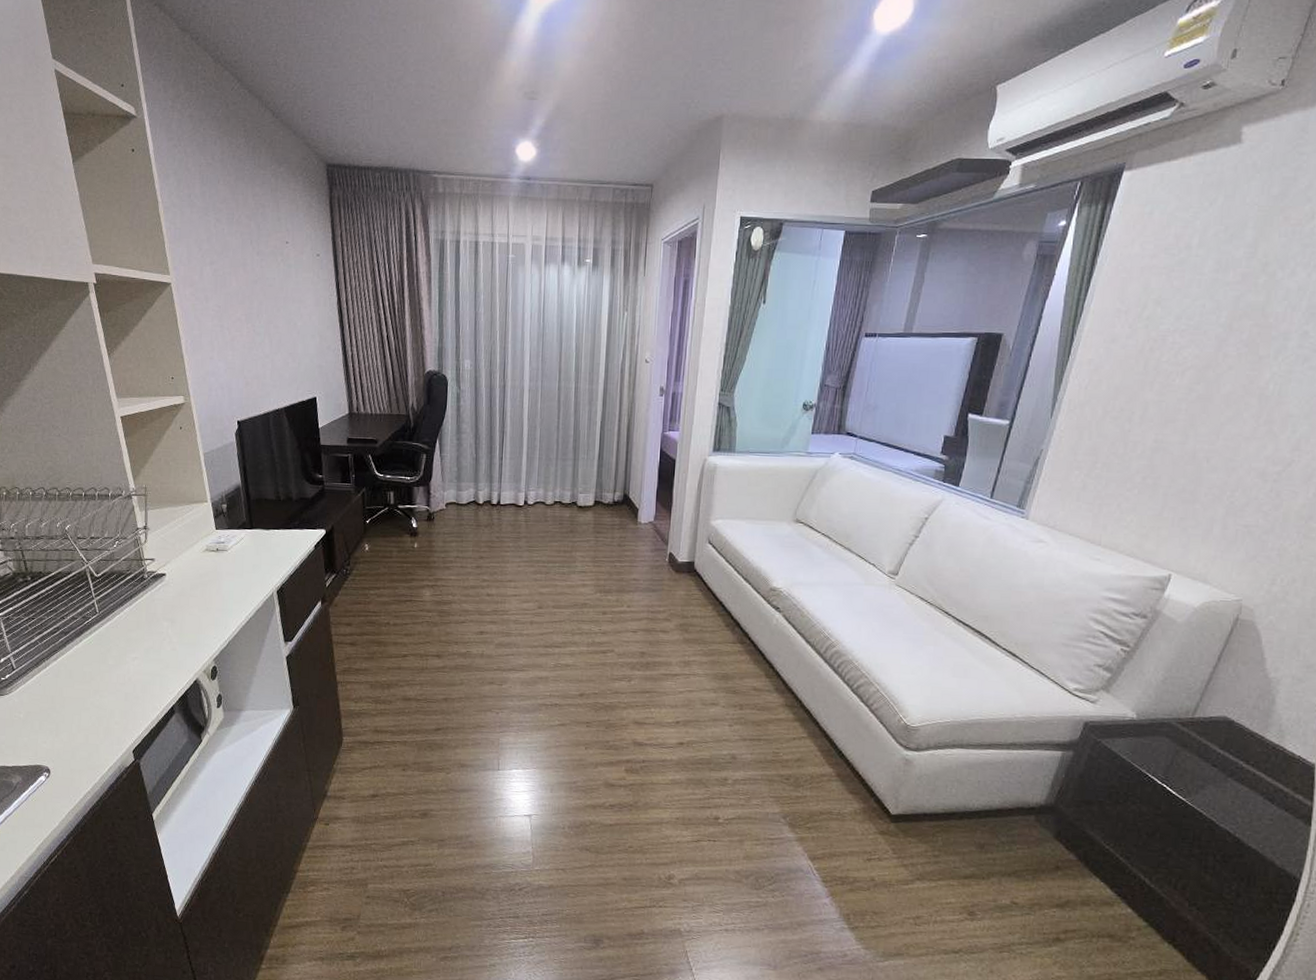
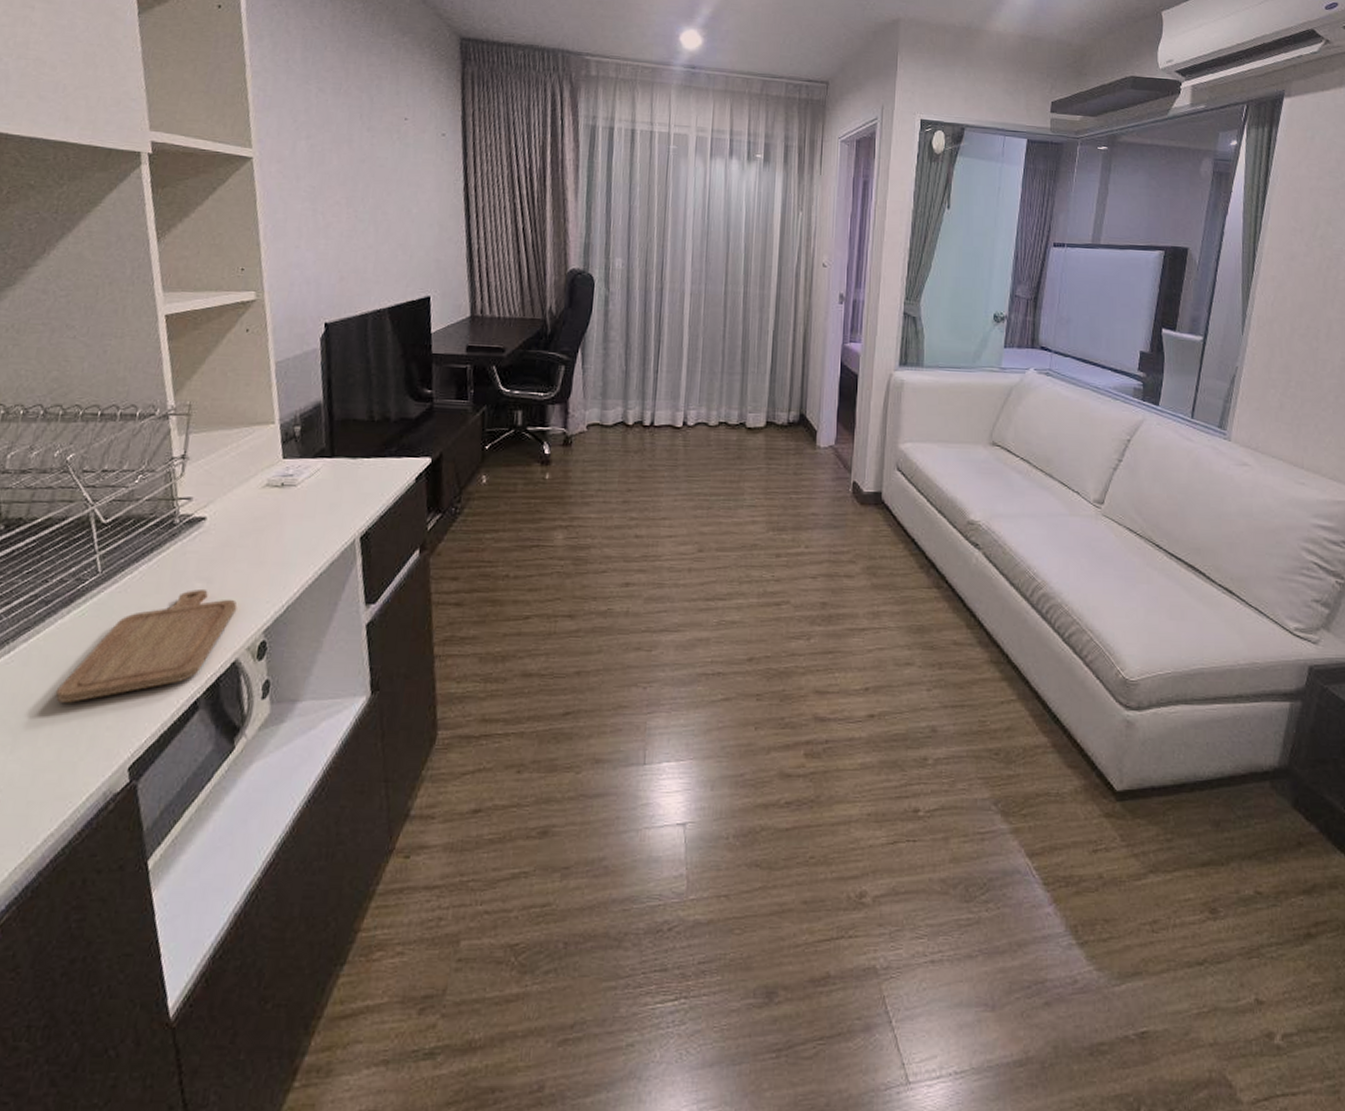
chopping board: none [79,626,194,704] -> present [55,588,237,703]

